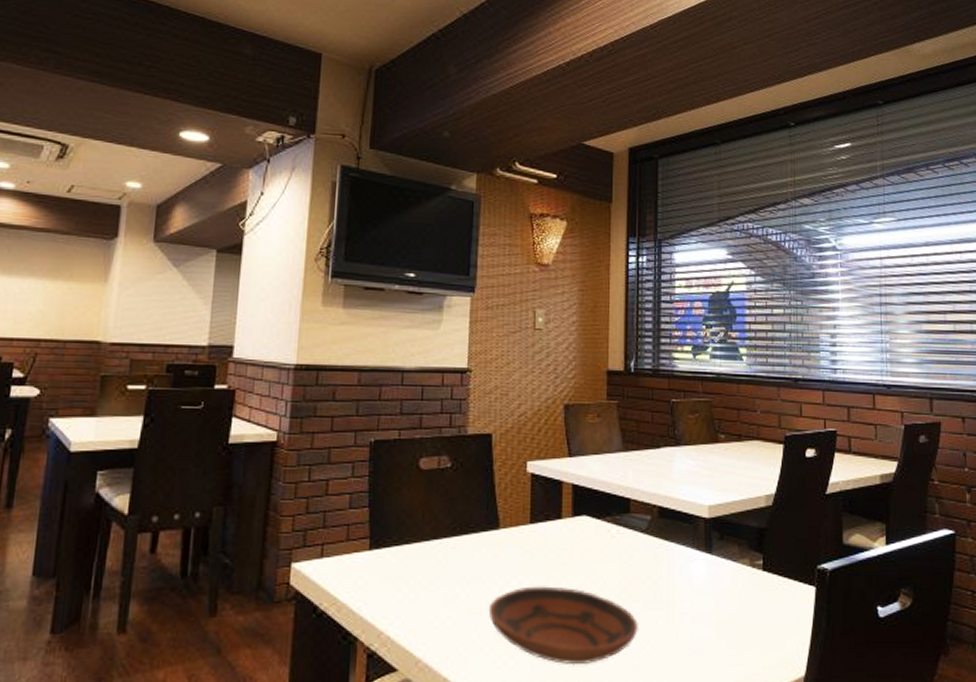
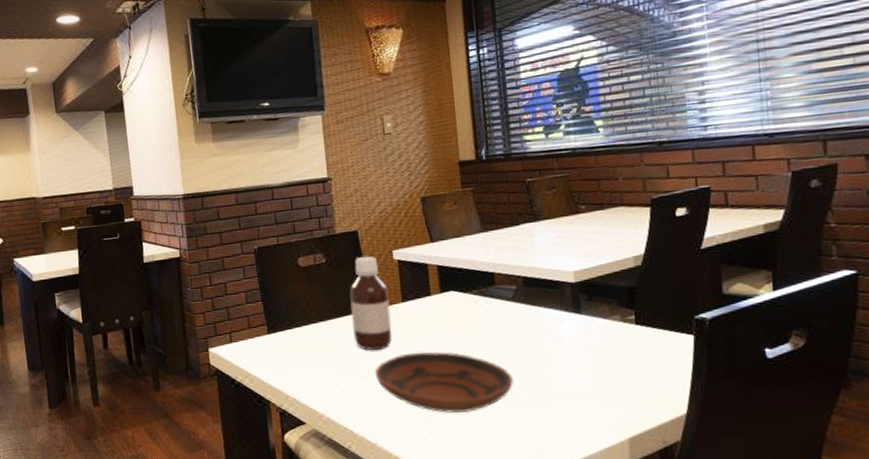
bottle: none [470,464,516,579] -> present [349,256,392,350]

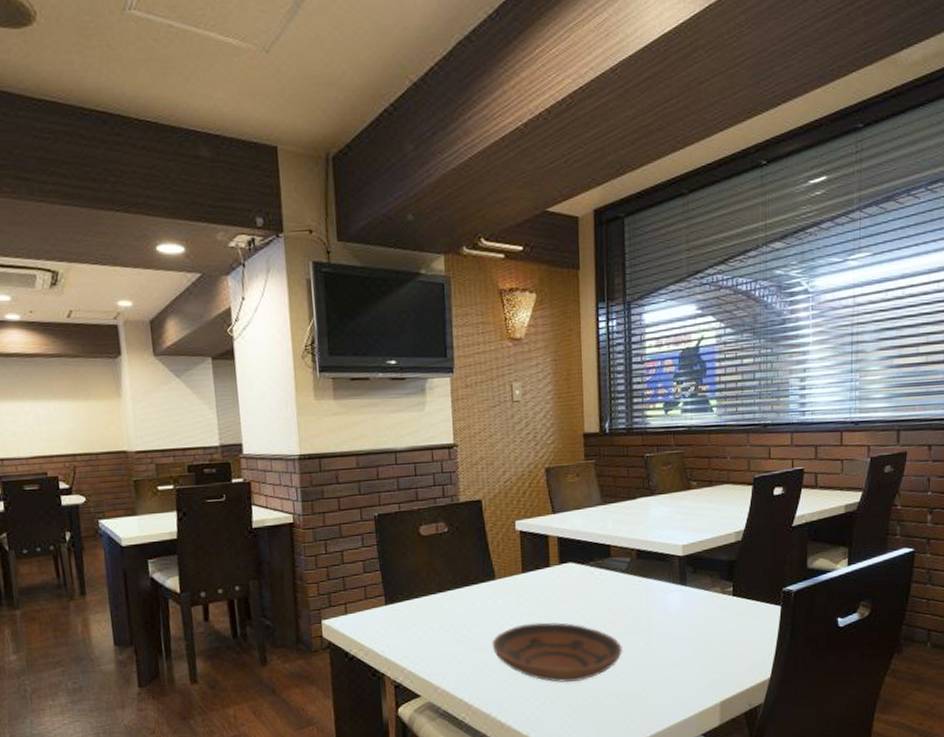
bottle: present [349,256,392,350] -> none [470,526,511,621]

